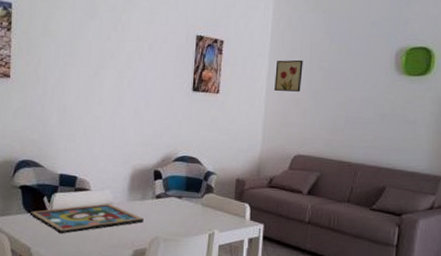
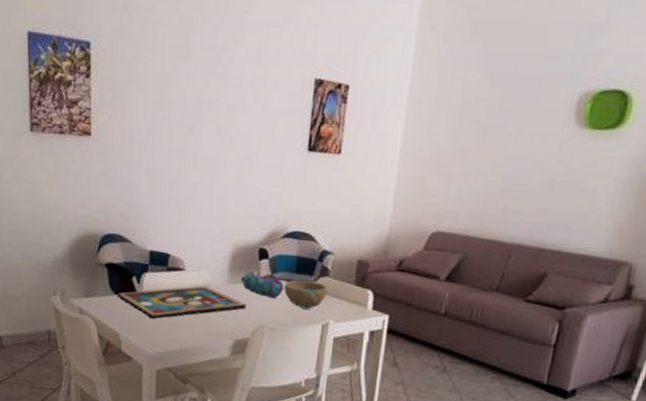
pencil case: none [139,189,176,213] -> present [241,271,284,299]
bowl: none [175,196,213,221] -> present [284,280,328,309]
wall art: present [274,59,303,92] -> none [411,109,452,152]

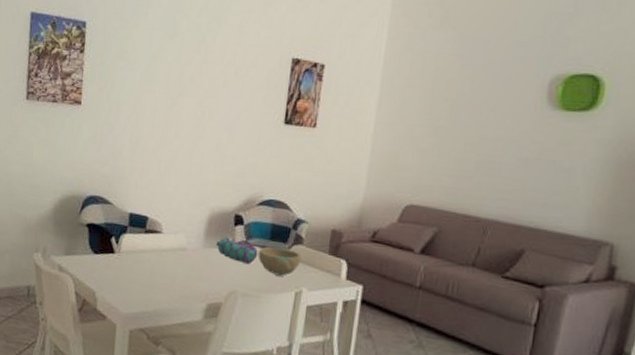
framed painting: present [117,286,246,319] -> none [96,249,220,279]

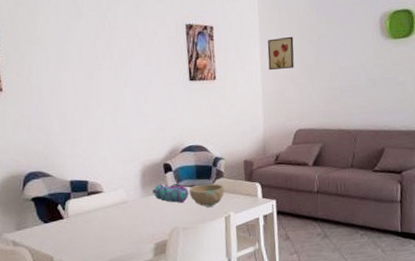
wall art: none [385,88,424,128] -> present [267,36,294,70]

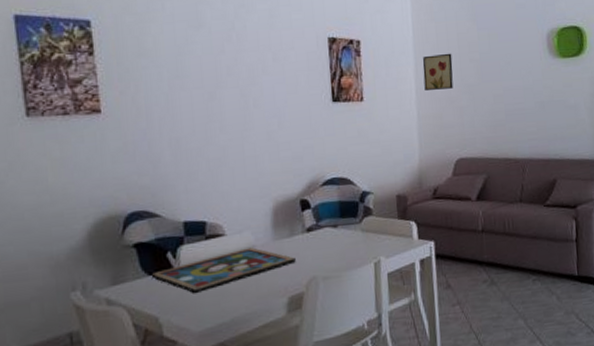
framed painting: none [46,202,160,238] -> present [151,247,296,293]
pencil case: present [152,183,189,203] -> none [286,223,331,247]
bowl: present [189,183,225,207] -> none [330,222,374,251]

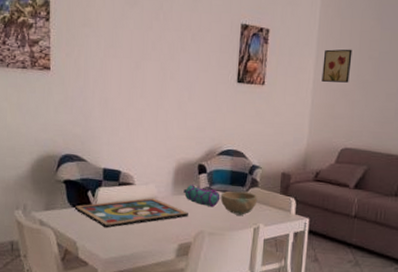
pencil case: none [286,223,331,247] -> present [183,184,220,208]
bowl: none [330,222,374,251] -> present [220,191,258,215]

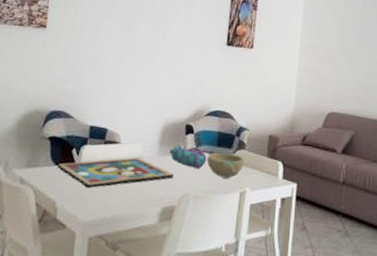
wall art: present [322,49,353,83] -> none [308,17,337,49]

